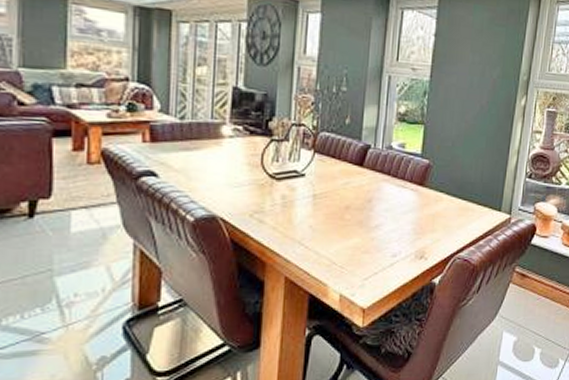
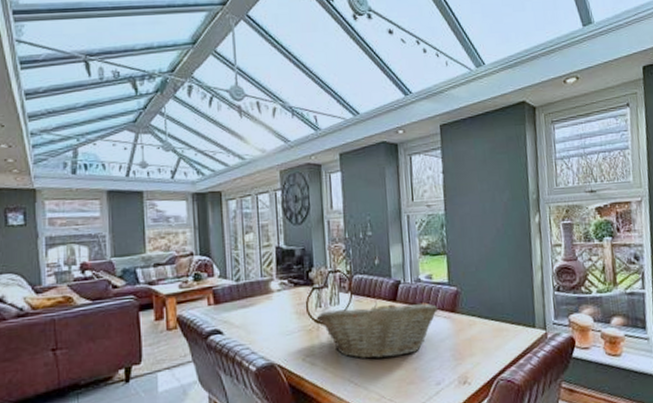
fruit basket: none [271,163,407,225] -> present [316,301,439,359]

